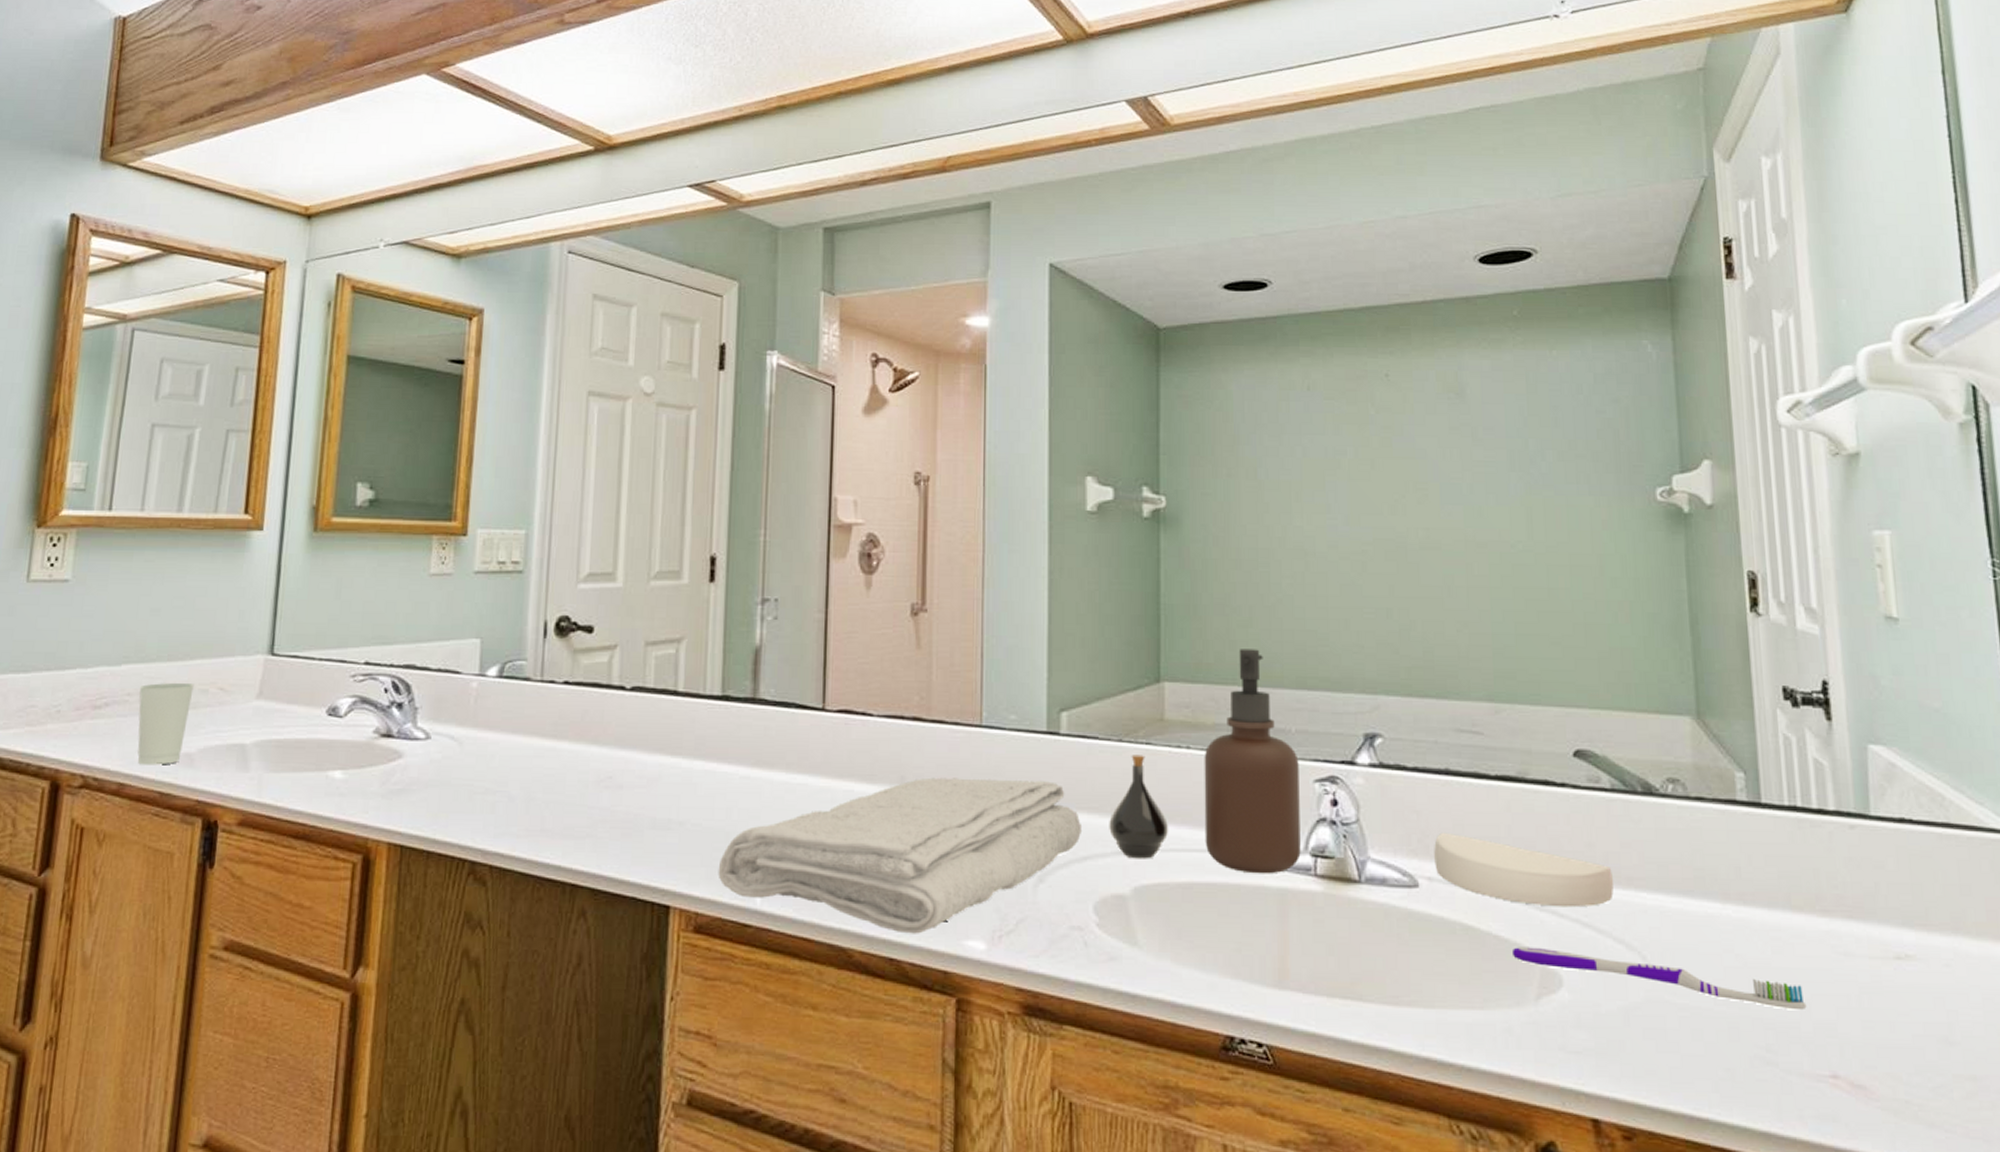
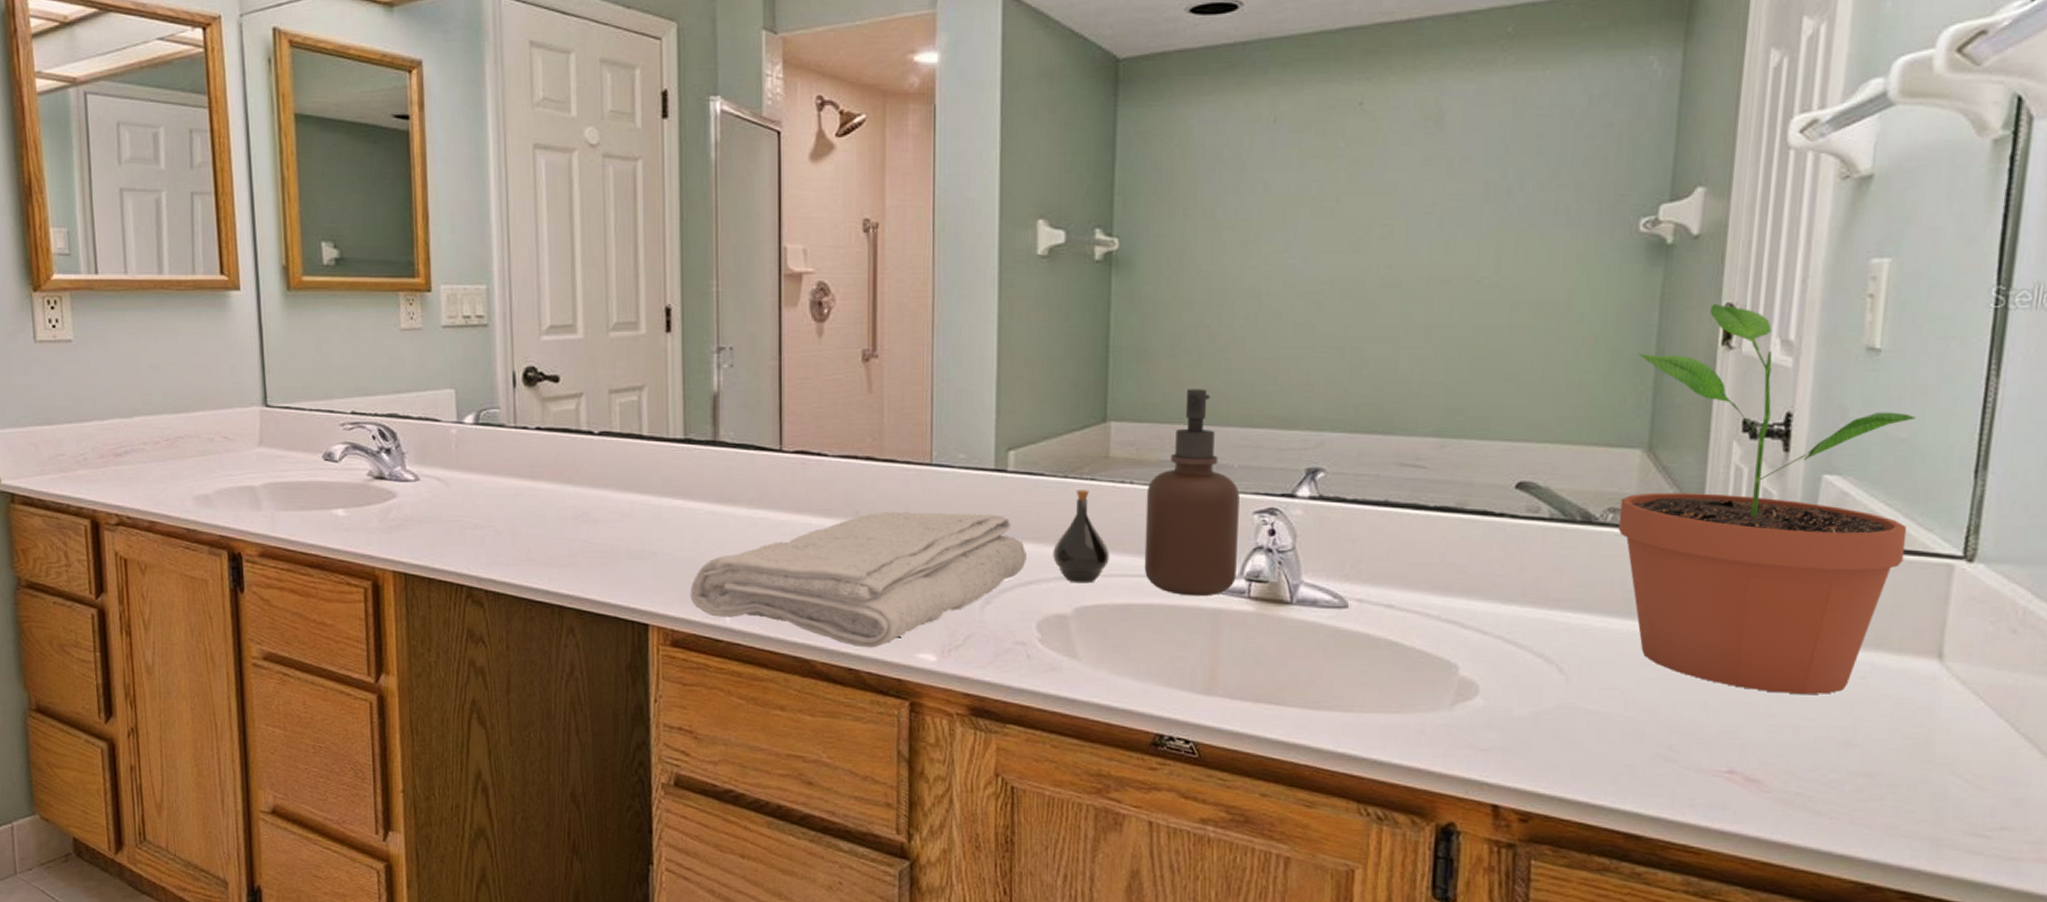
cup: present [137,682,194,765] -> none [153,432,201,505]
cheese wheel half: present [1434,832,1614,908] -> none [1365,559,1541,626]
toothbrush: present [1511,947,1807,1011] -> none [1432,660,1715,716]
potted plant: none [1674,572,1962,985] -> present [1618,304,1916,694]

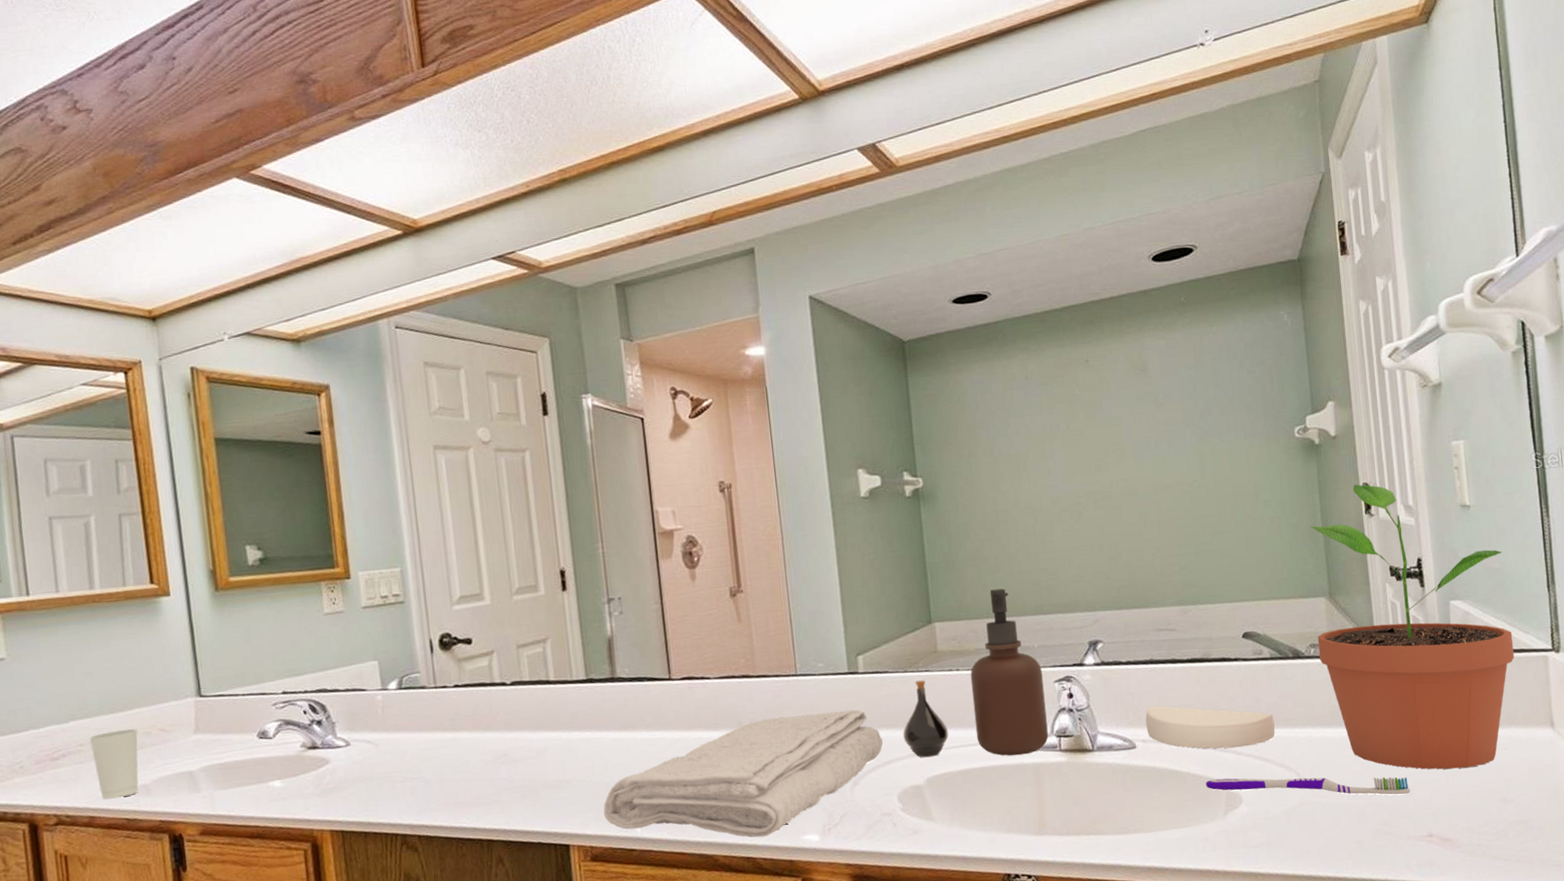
cup: none [153,432,201,505] -> present [90,729,139,800]
cheese wheel half: none [1365,559,1541,626] -> present [1145,706,1275,749]
toothbrush: none [1432,660,1715,716] -> present [1205,777,1411,795]

